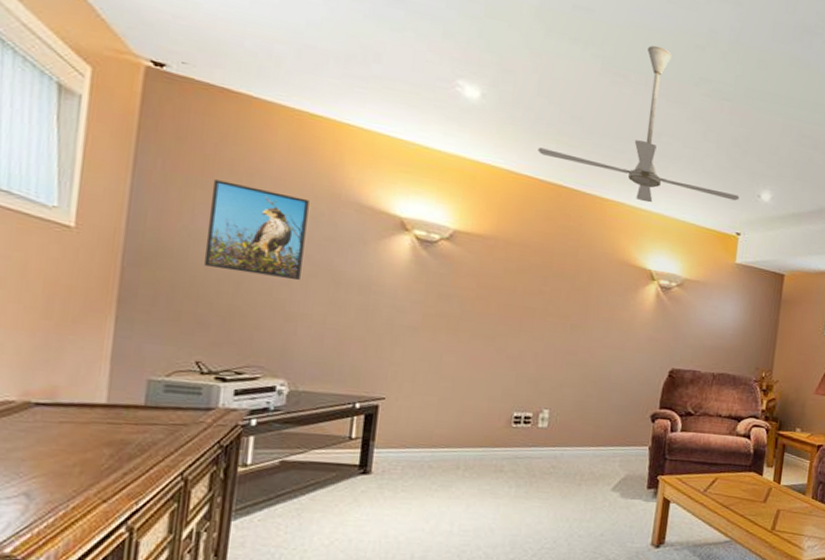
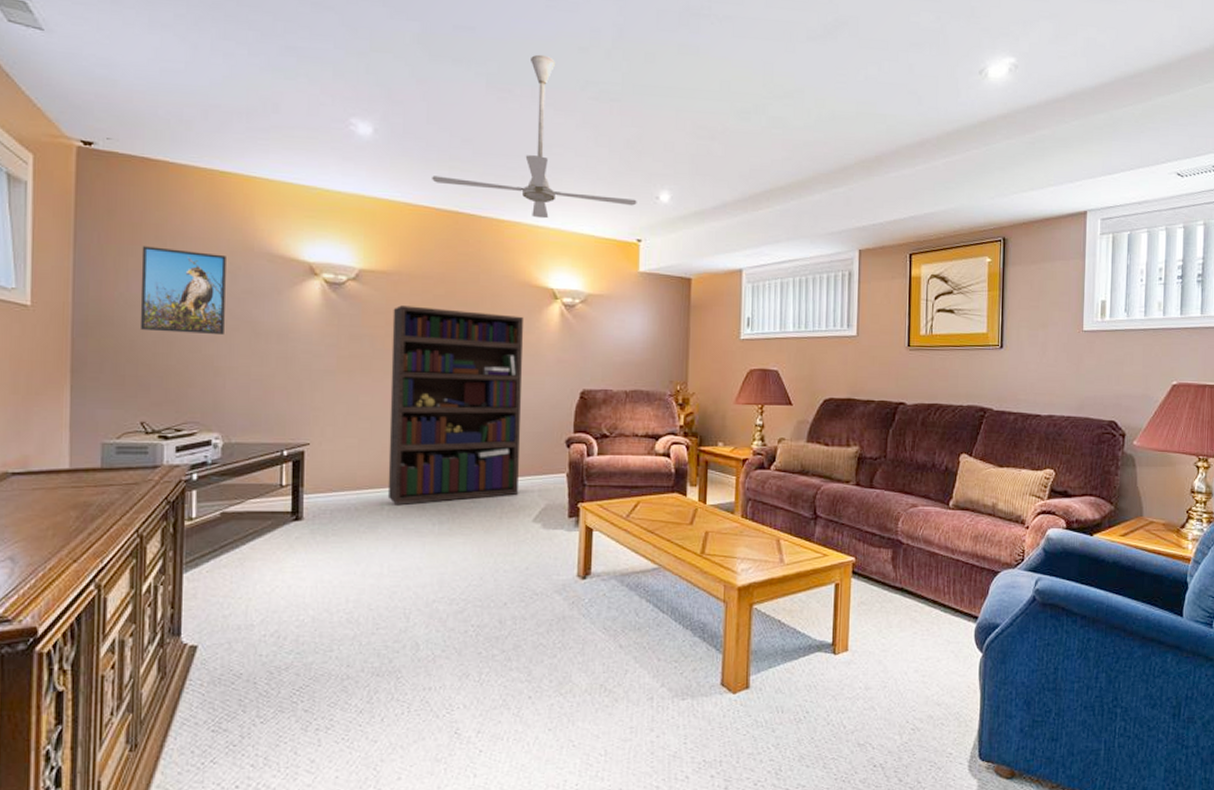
bookcase: none [464,270,619,466] -> present [387,305,523,504]

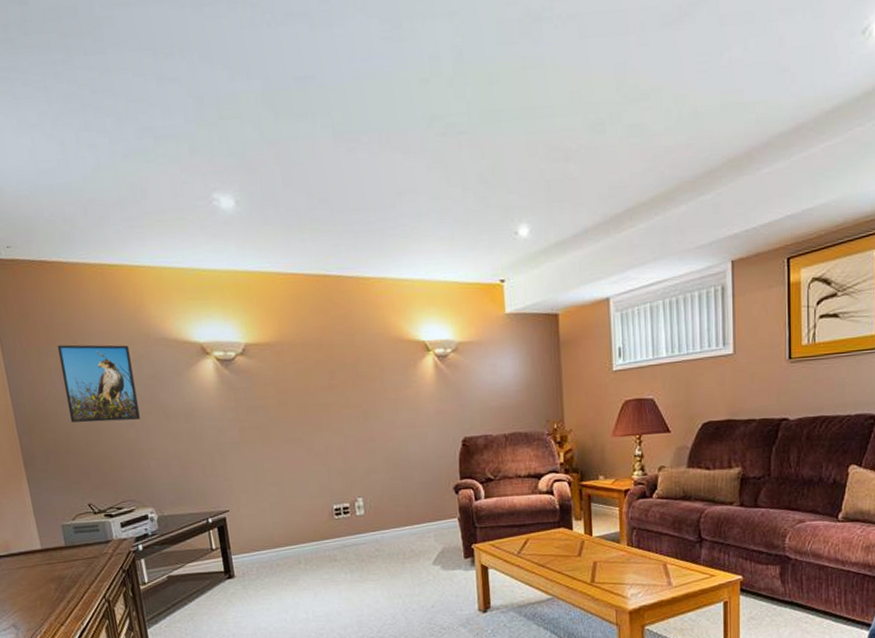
bookcase: present [387,305,523,504] -> none [280,372,417,558]
ceiling fan: present [432,54,637,219] -> none [296,94,497,271]

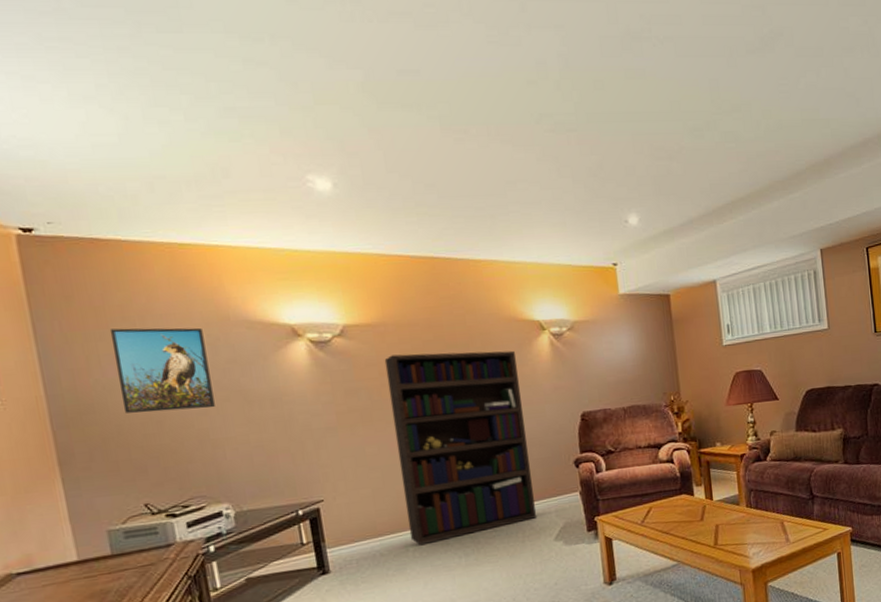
bookcase: none [280,372,417,558] -> present [384,350,537,545]

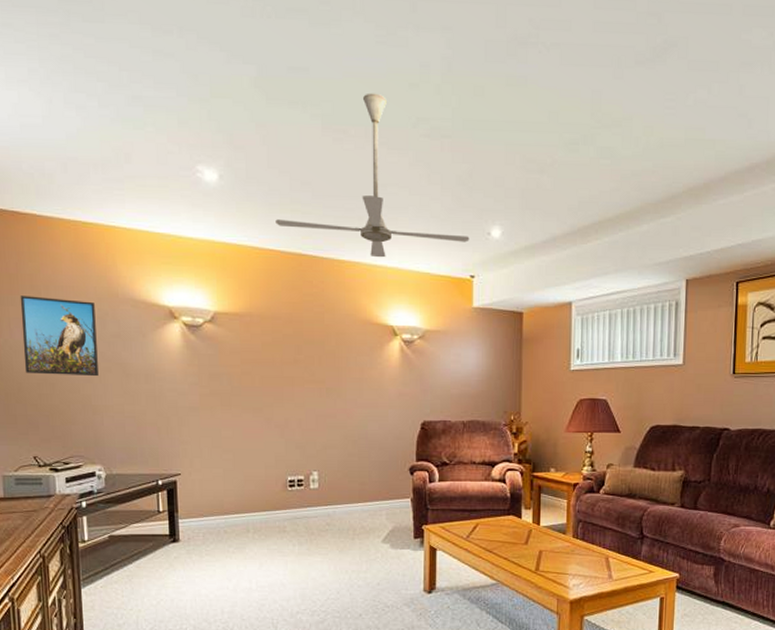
bookcase: present [384,350,537,545] -> none [247,345,369,528]
ceiling fan: none [401,92,608,254] -> present [275,93,470,258]

